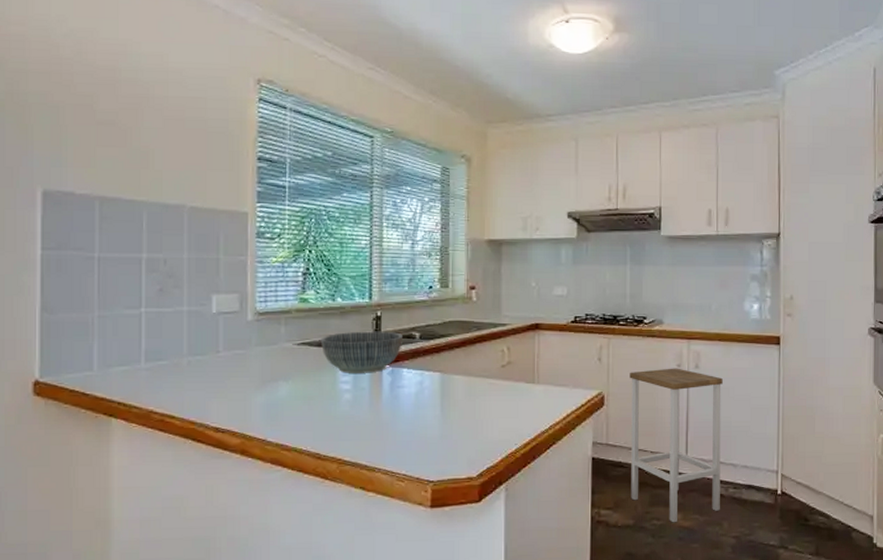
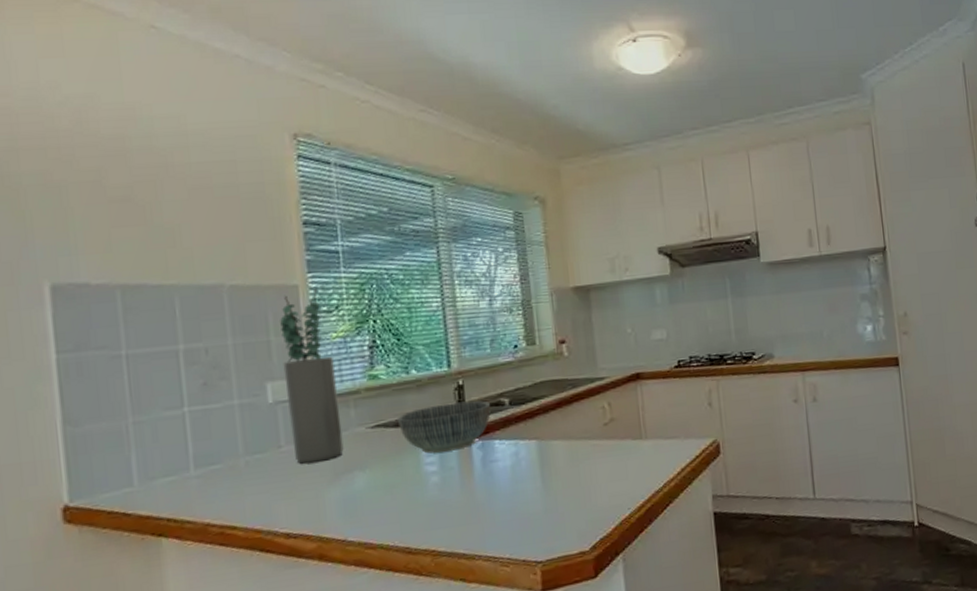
vase: none [228,216,272,369] -> present [280,288,344,464]
bar stool: present [630,368,723,523] -> none [744,403,856,572]

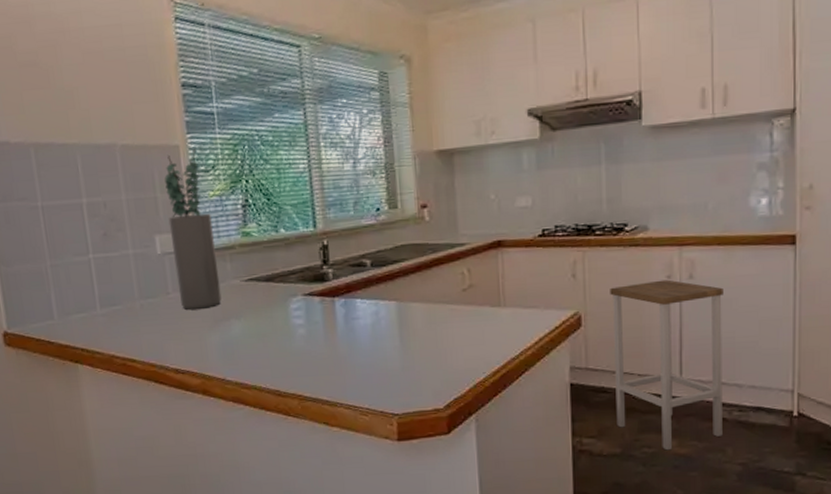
bowl: present [396,400,491,454] -> none [267,260,353,308]
bar stool: none [744,403,856,572] -> present [610,279,723,451]

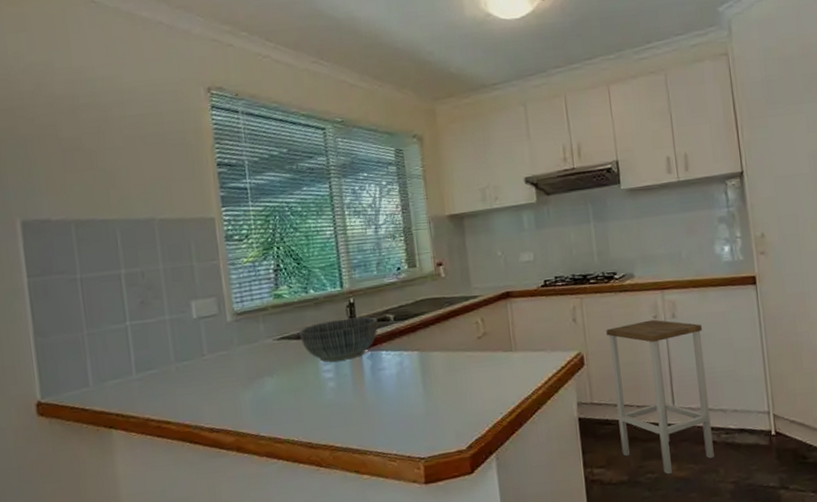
vase: present [164,148,222,310] -> none [200,220,255,370]
bowl: none [267,260,353,308] -> present [298,316,378,362]

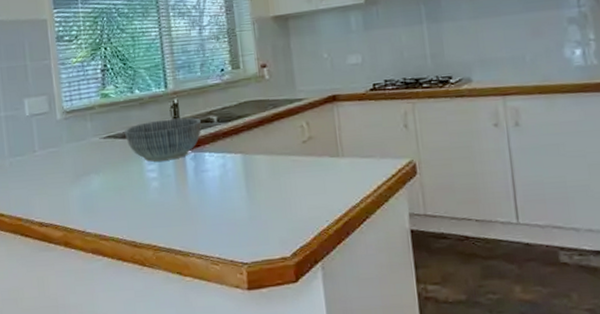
bar stool: present [606,319,714,475] -> none [441,127,566,297]

